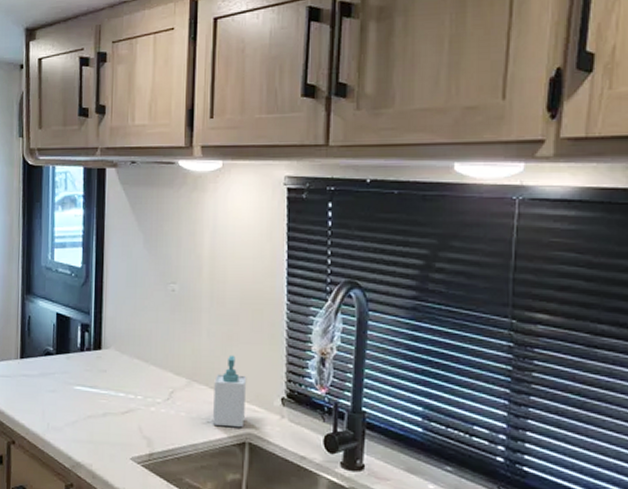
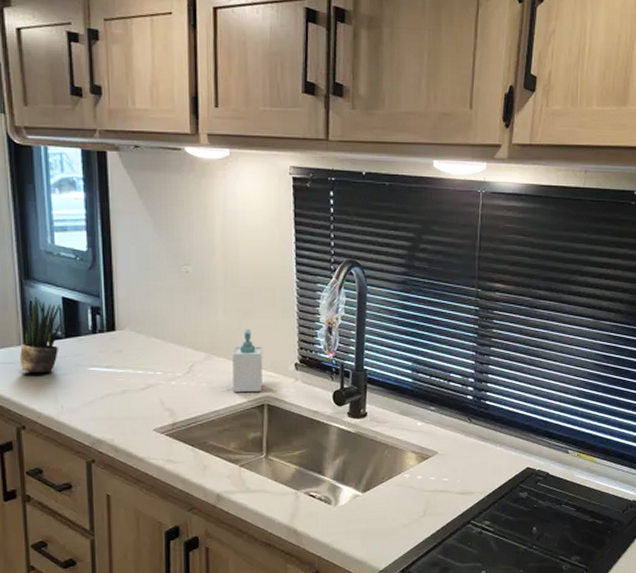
potted plant: none [16,311,55,389] -> present [20,296,62,374]

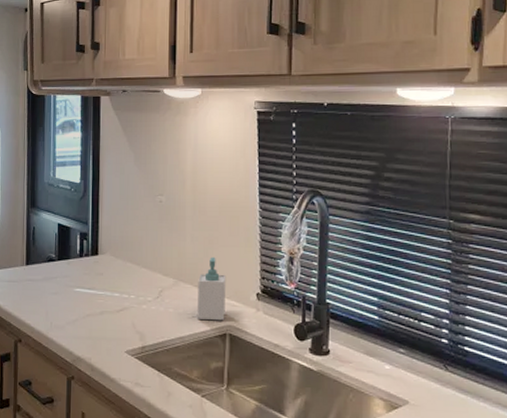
potted plant: present [20,296,62,374] -> none [22,223,57,292]

